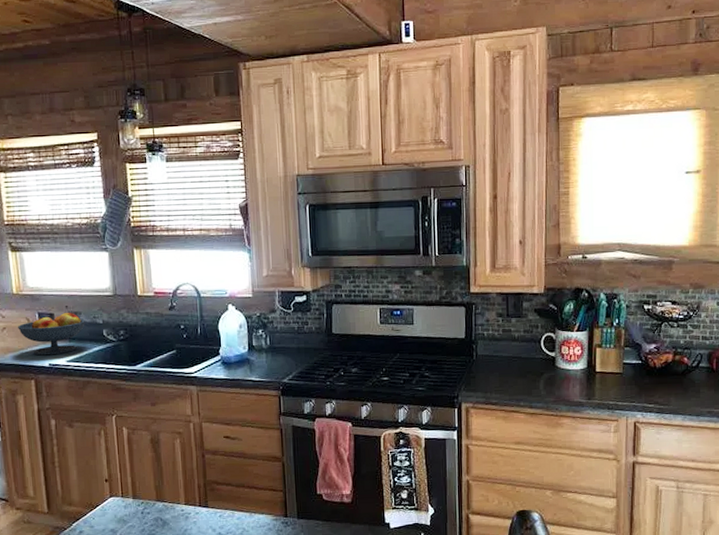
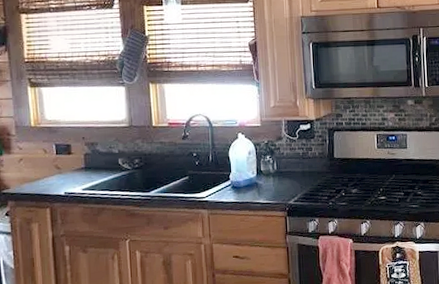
fruit bowl: present [18,313,86,356] -> none [35,143,102,185]

